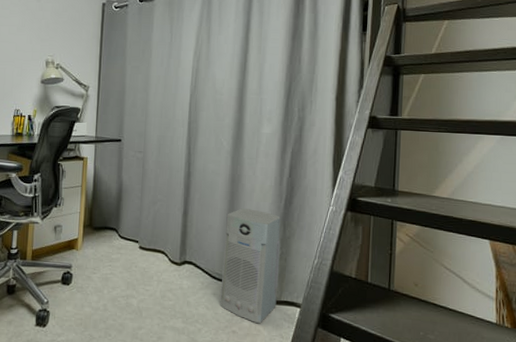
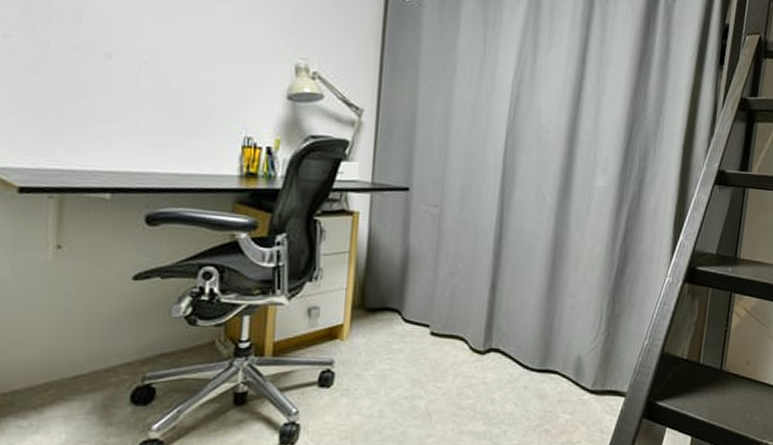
air purifier: present [220,208,281,324] -> none [531,280,610,419]

